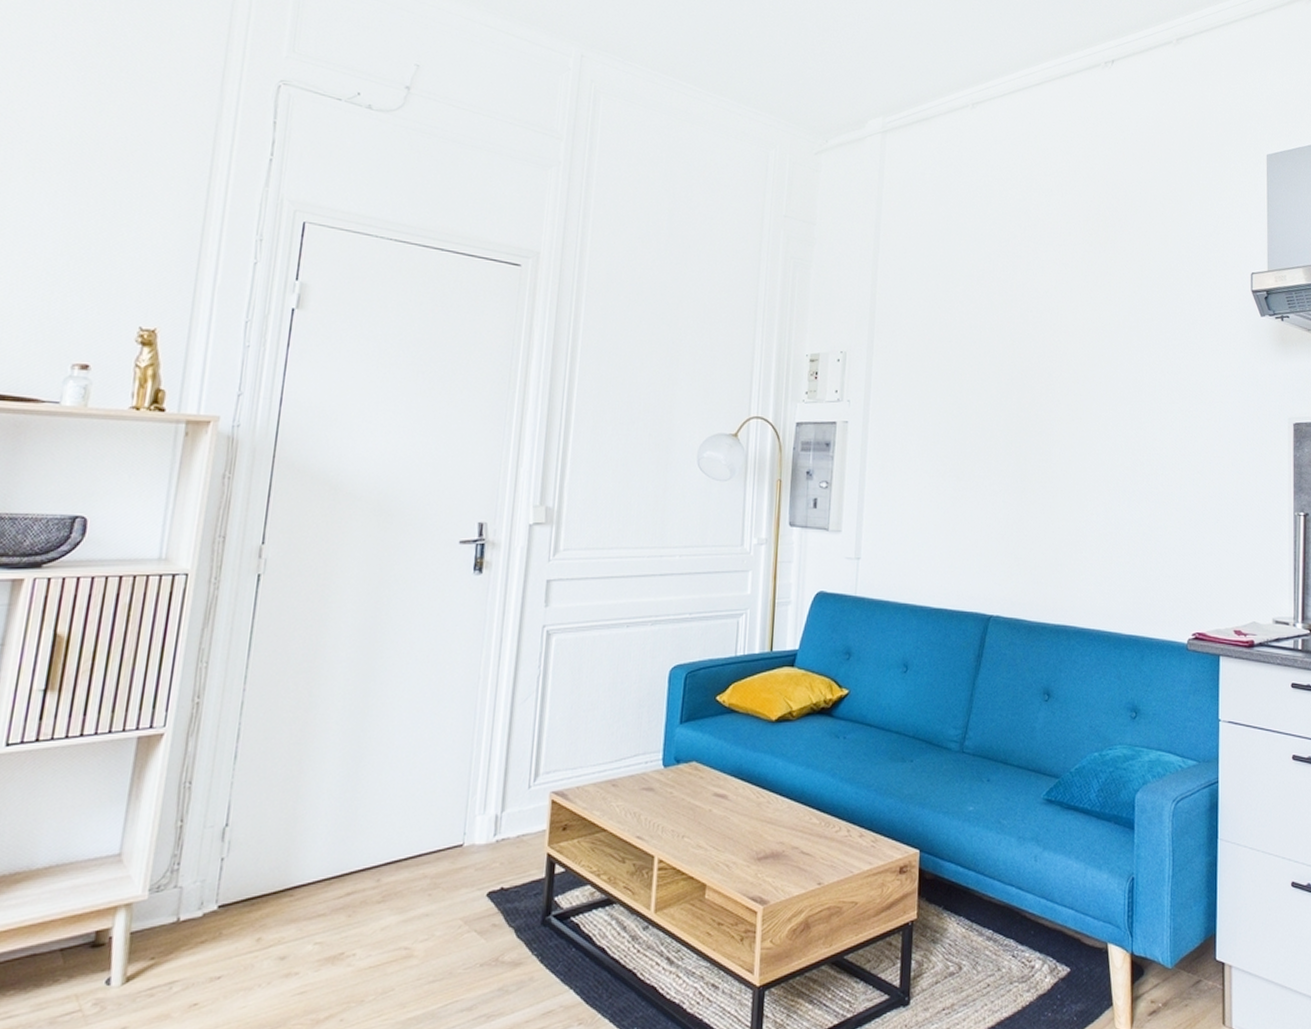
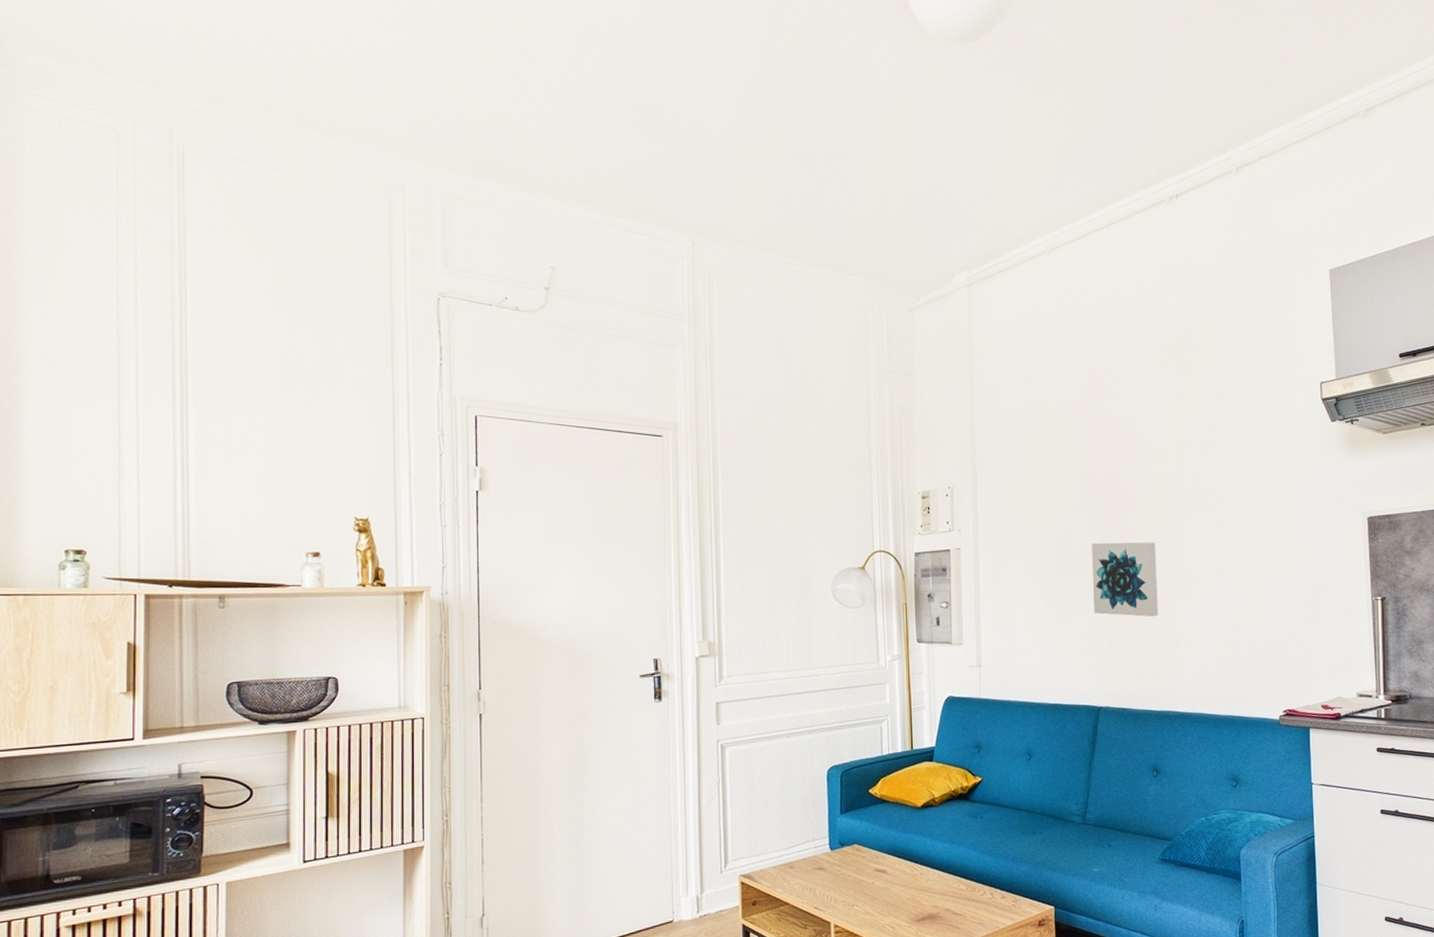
wall art: none [992,427,1065,517] -> present [1091,542,1158,617]

